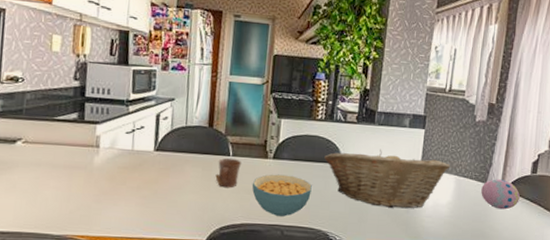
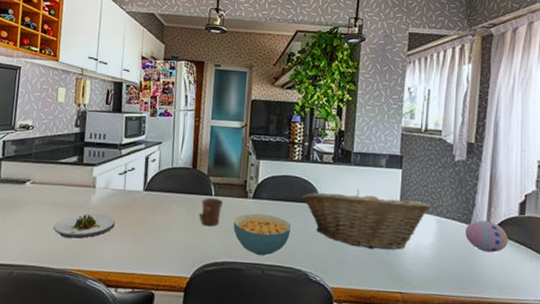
salad plate: none [51,175,122,202] -> present [53,213,115,238]

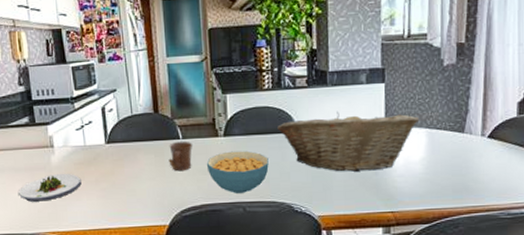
decorative egg: present [465,220,508,253] -> none [459,126,506,159]

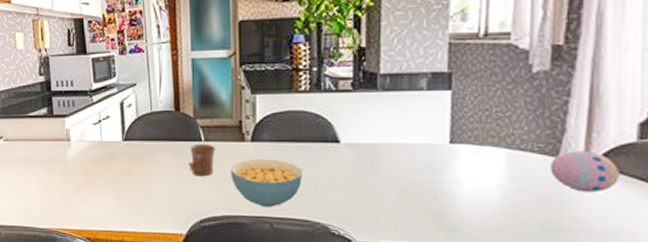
salad plate: present [18,173,82,202] -> none [33,168,96,196]
fruit basket: present [277,111,420,172] -> none [314,120,497,195]
decorative egg: none [459,126,506,159] -> present [551,150,619,193]

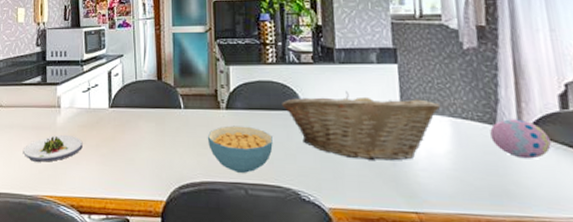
salad plate: none [33,168,96,196] -> present [22,134,83,162]
mug: present [188,143,215,177] -> none [169,110,193,143]
fruit basket: none [314,120,497,195] -> present [282,90,441,161]

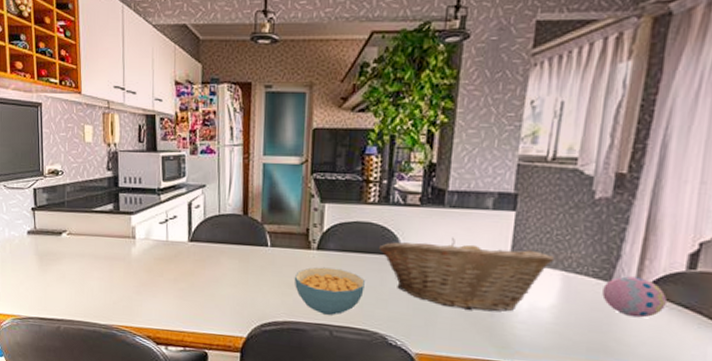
salad plate: present [22,134,83,162] -> none [95,266,160,293]

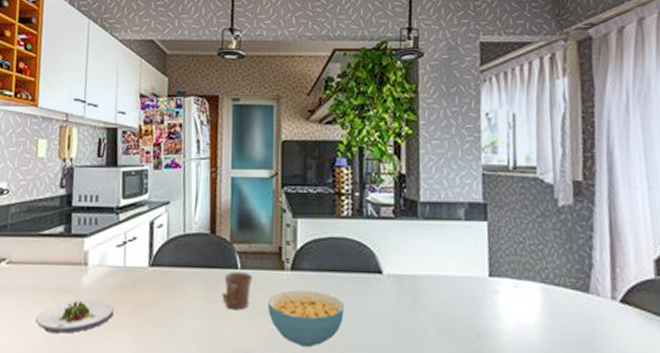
salad plate: none [95,266,160,293] -> present [35,298,114,333]
mug: none [253,248,281,282] -> present [222,271,252,311]
fruit basket: present [379,237,555,312] -> none [356,251,532,333]
decorative egg: present [602,276,667,318] -> none [583,286,645,331]

